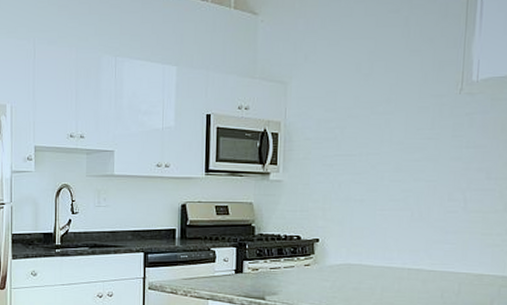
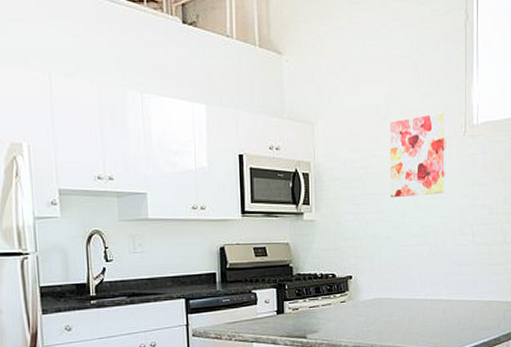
wall art: none [368,69,440,159] -> present [390,113,446,198]

